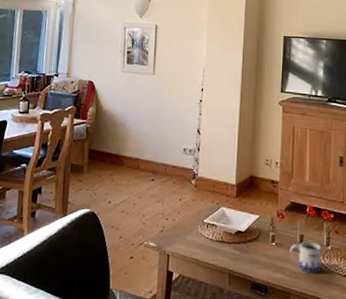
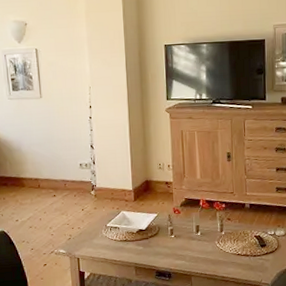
mug: present [290,241,322,274] -> none [187,230,217,257]

